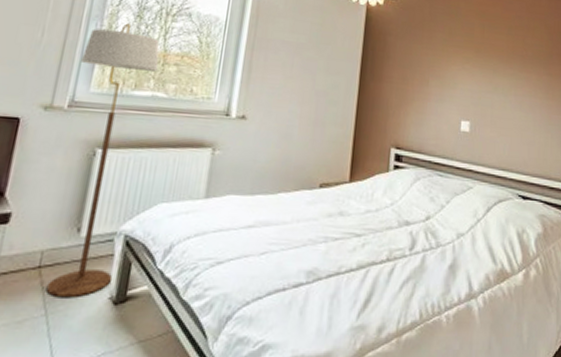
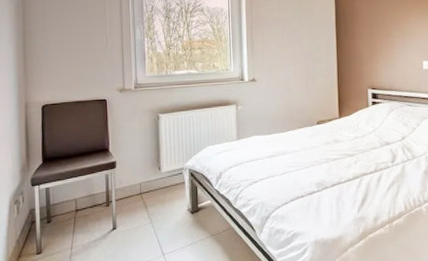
floor lamp: present [45,23,159,297] -> none [136,23,188,211]

